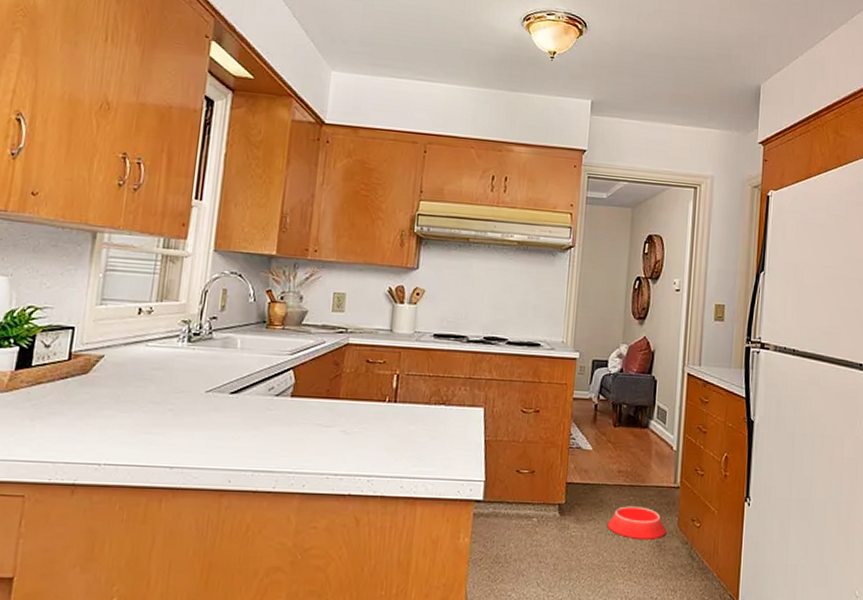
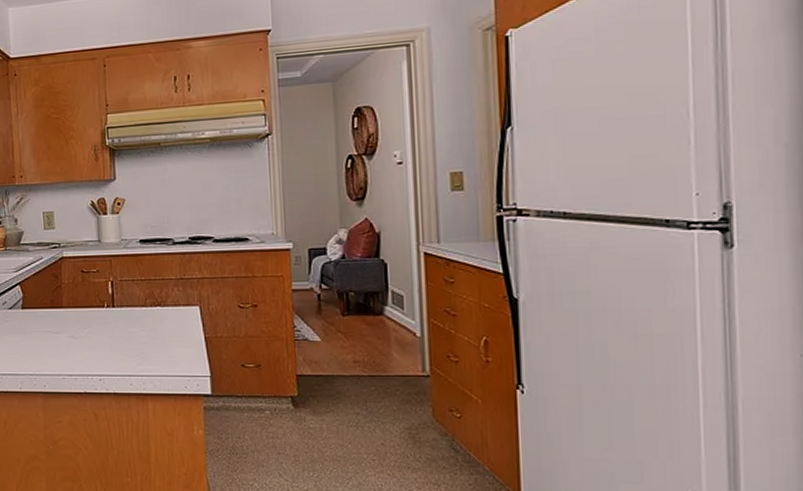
pet bowl: present [607,506,667,540] -> none [349,397,420,431]

